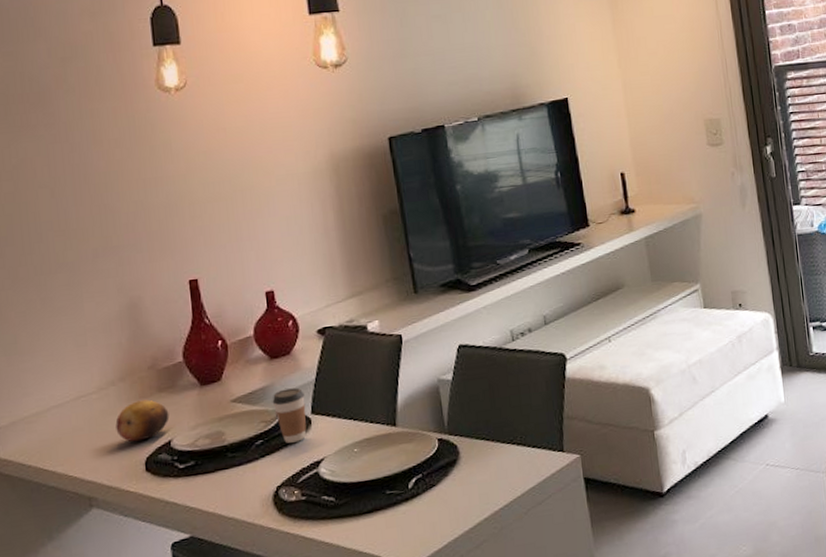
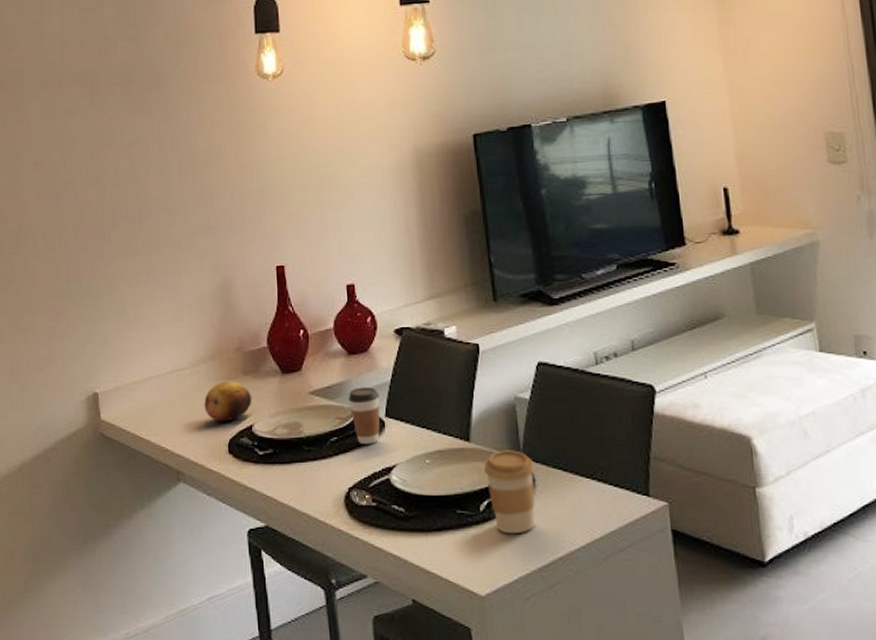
coffee cup: none [411,428,461,505] -> present [484,450,536,534]

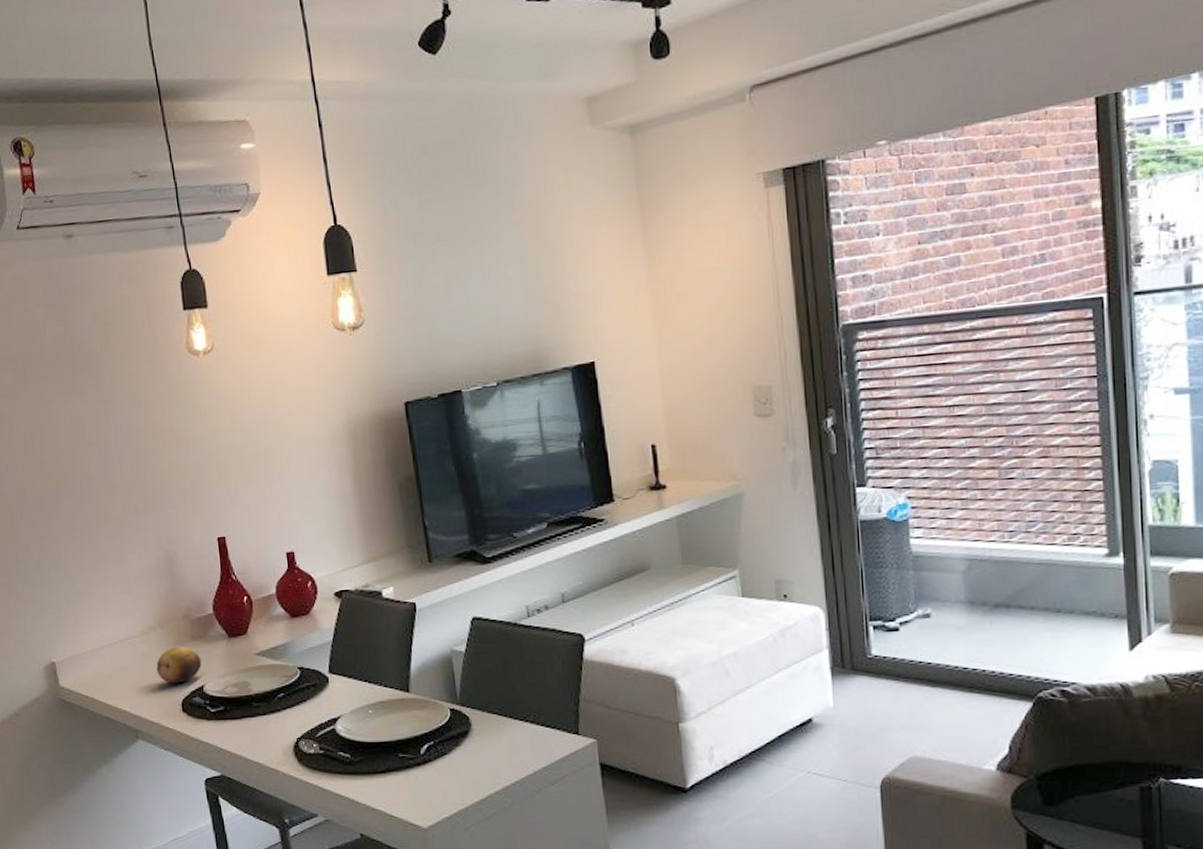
coffee cup: present [348,387,380,444] -> none [292,646,324,699]
coffee cup: present [484,450,536,534] -> none [423,698,472,774]

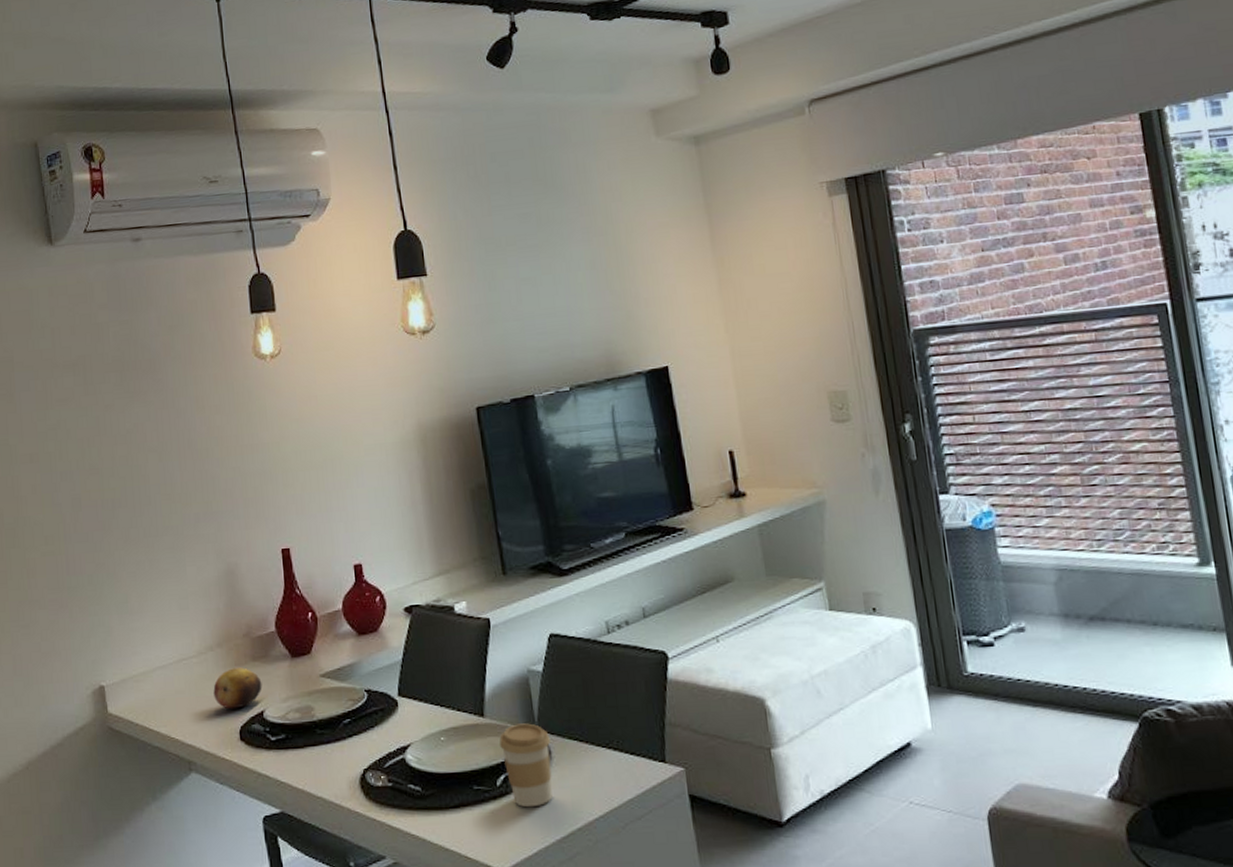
coffee cup: none [423,698,472,774] -> present [499,723,553,808]

